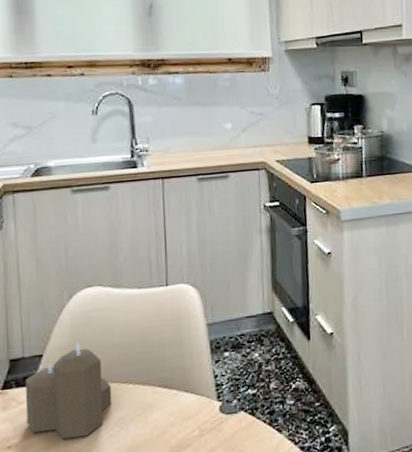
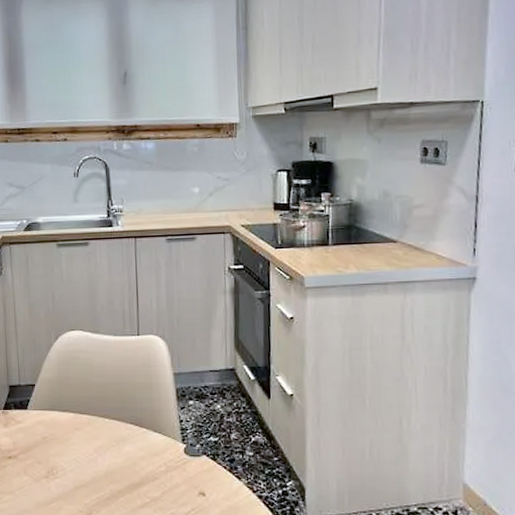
candle: present [26,343,112,440] -> none [22,378,92,458]

